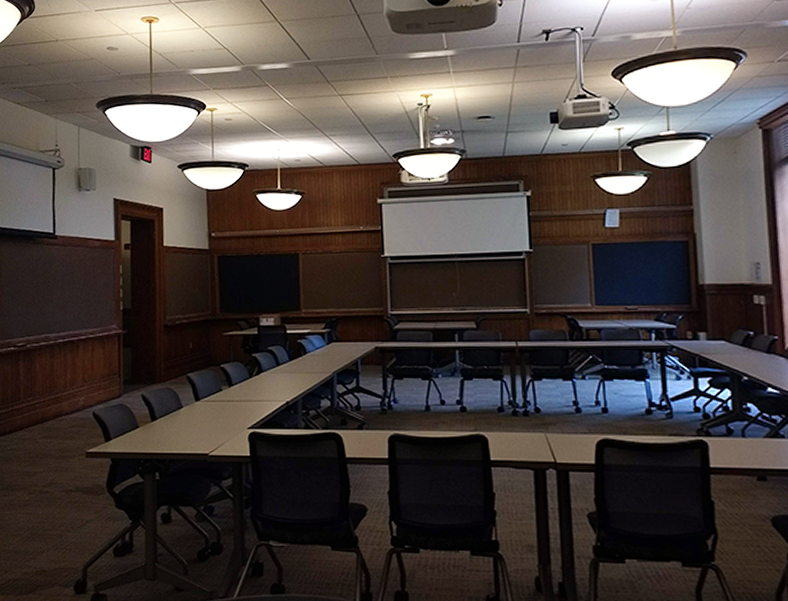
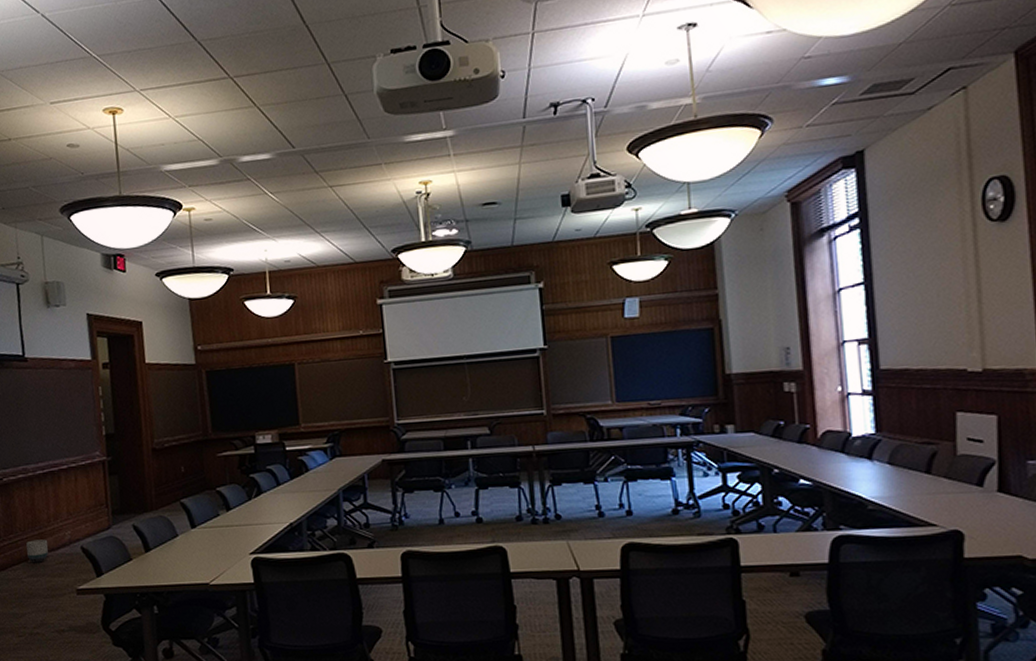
planter: none [43,403,63,425] -> present [26,539,49,563]

